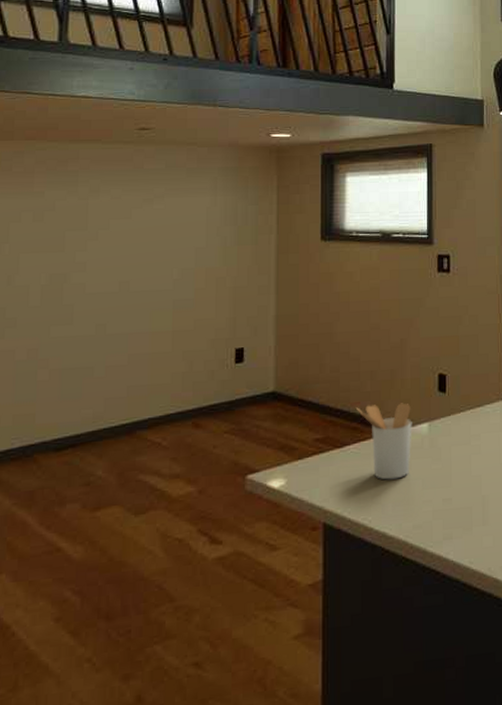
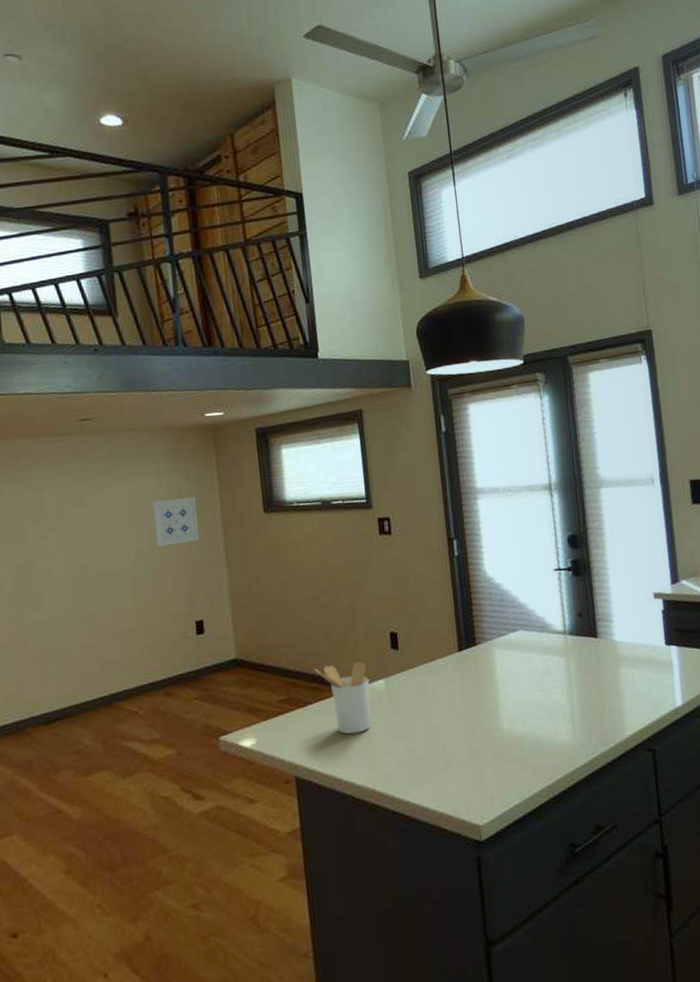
wall art: none [204,218,251,267] -> present [152,497,199,547]

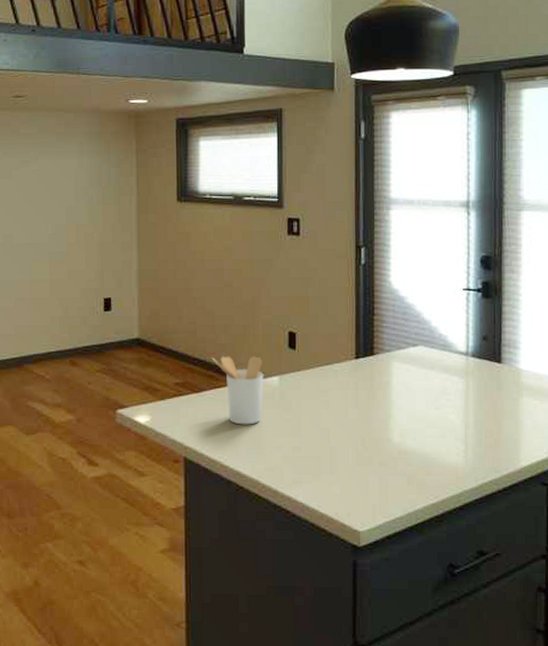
wall art: present [152,497,199,547] -> none [74,179,114,224]

